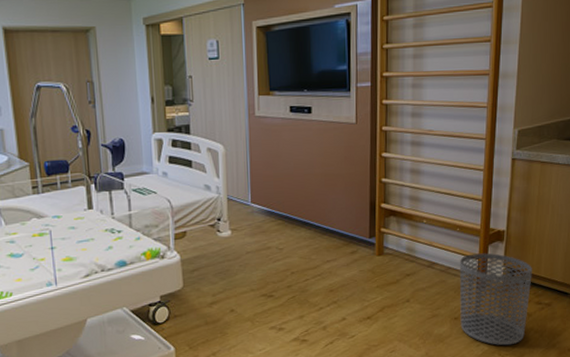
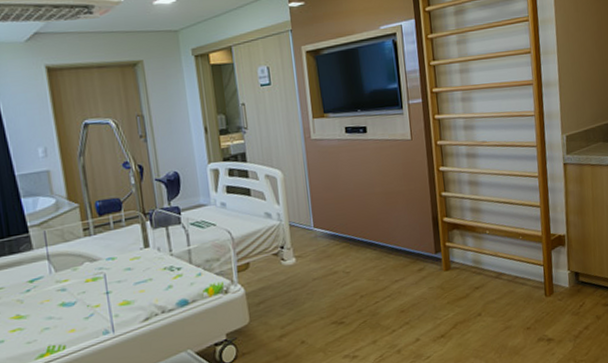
waste bin: present [460,253,532,346] -> none [526,258,597,352]

